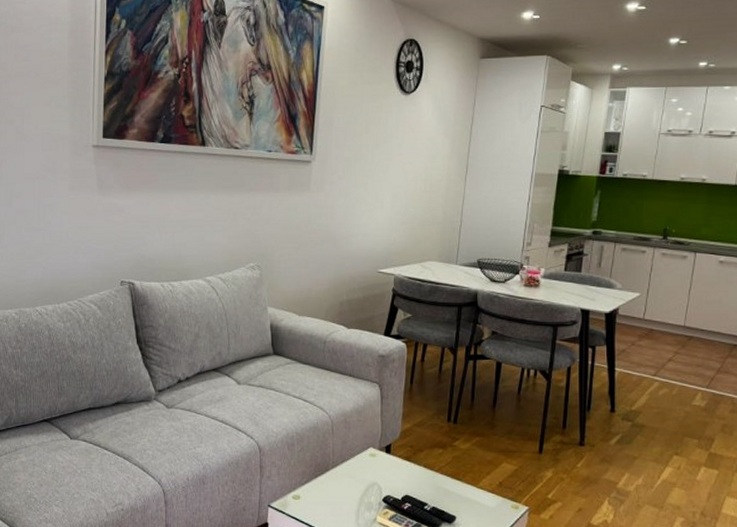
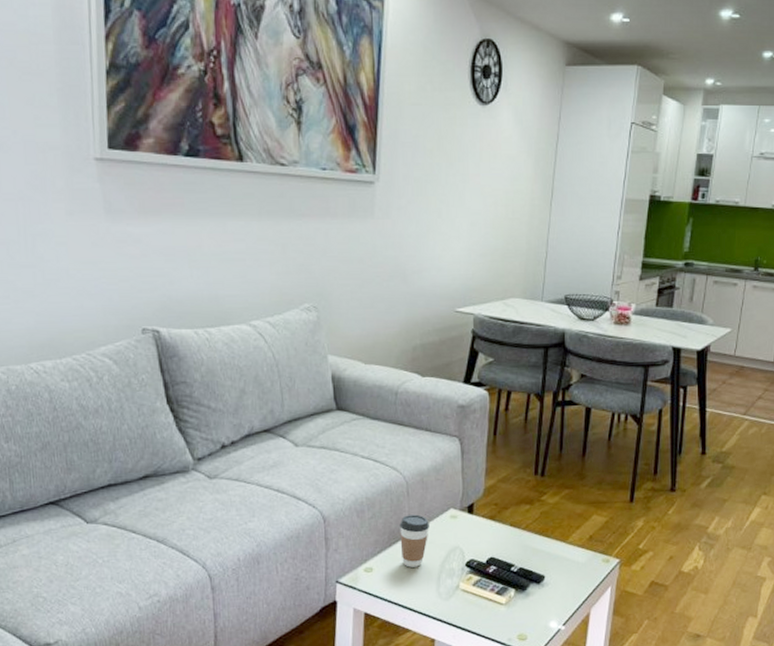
coffee cup: none [324,451,351,498] -> present [399,514,429,568]

